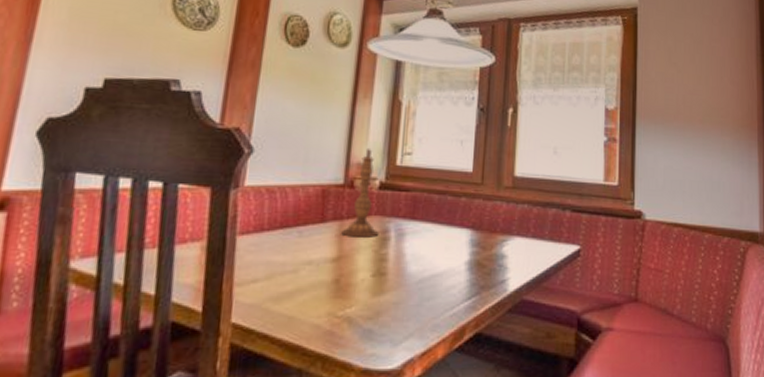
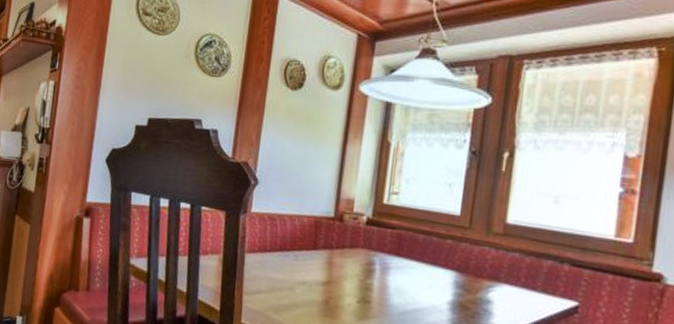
candlestick: present [341,147,379,238] -> none [331,185,365,268]

